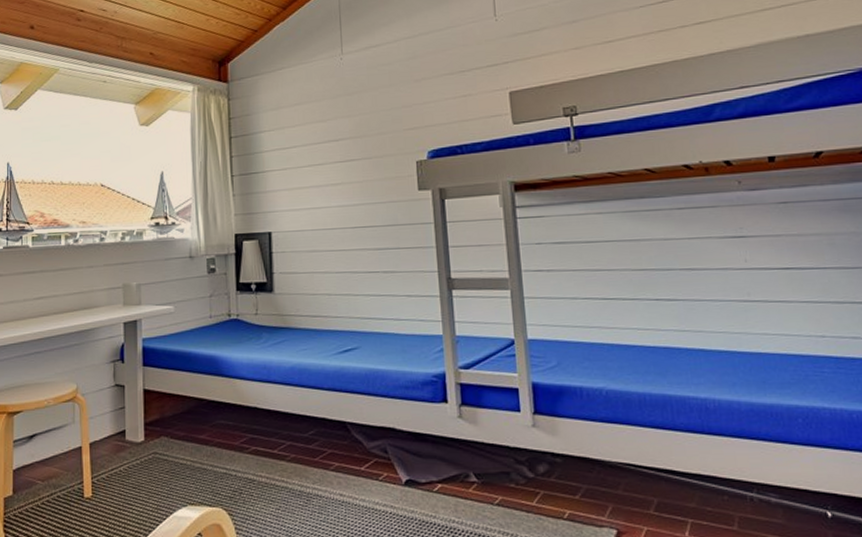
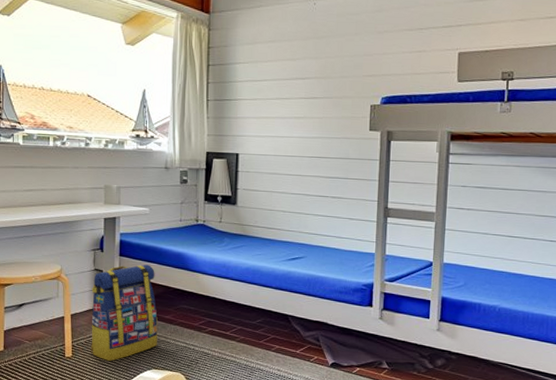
backpack: none [112,373,192,499] -> present [91,264,158,361]

